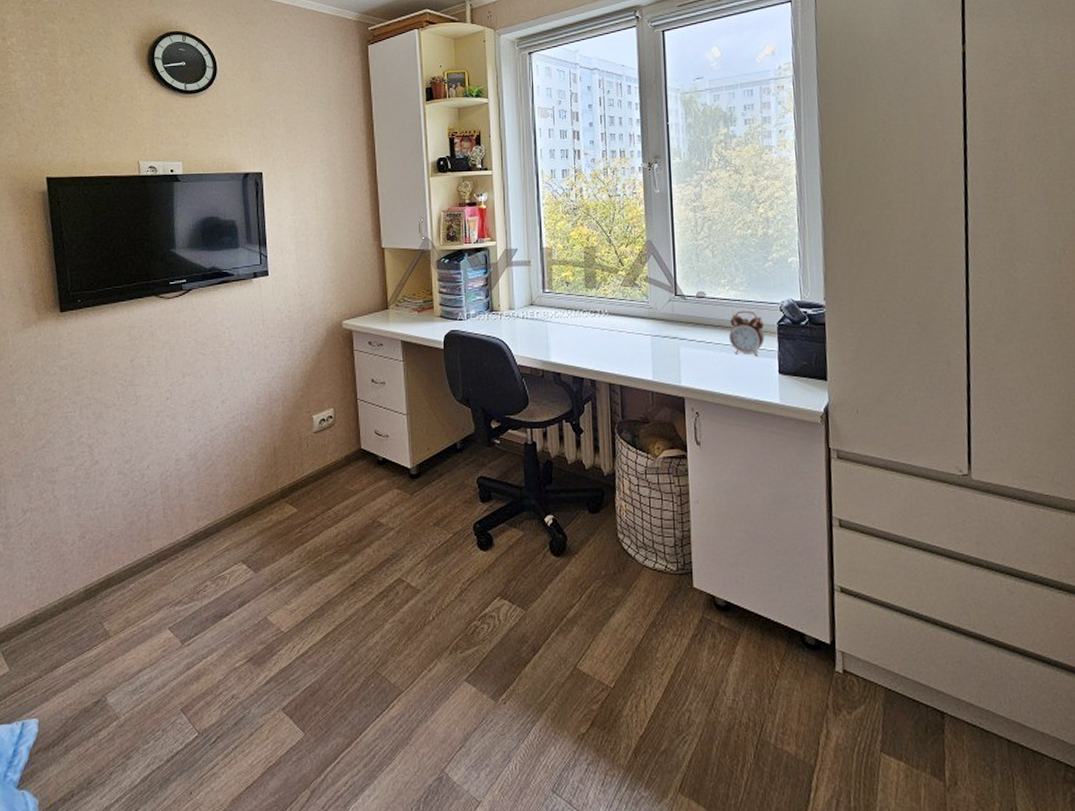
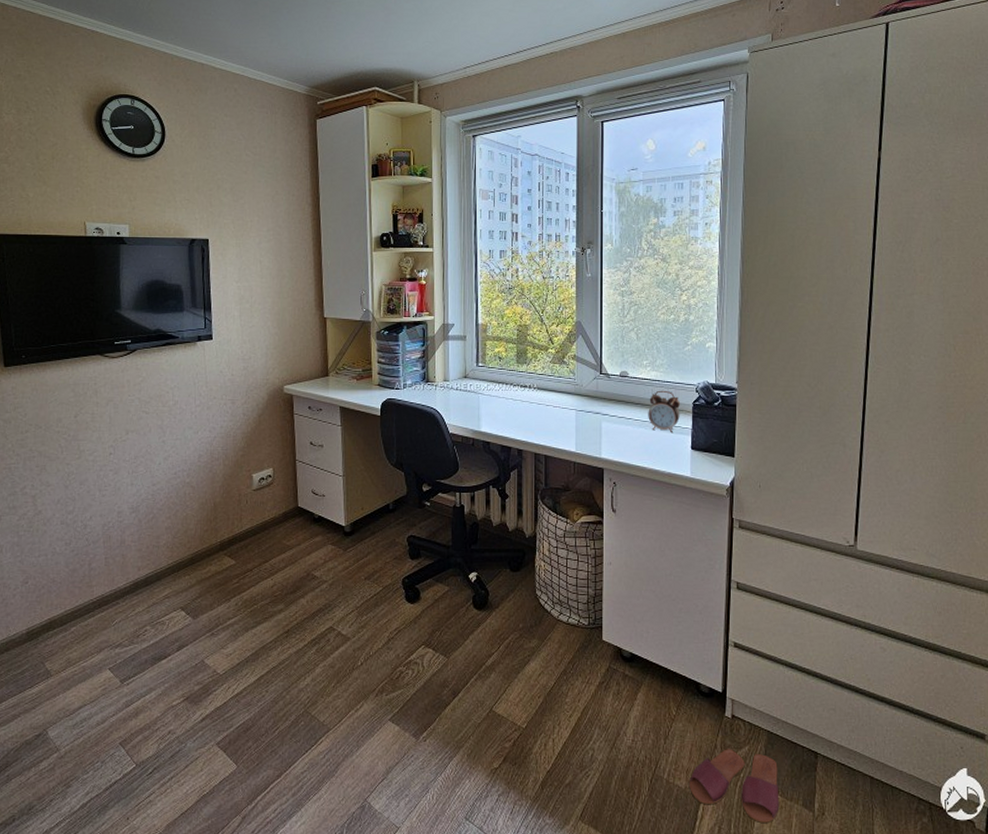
slippers: none [800,709,905,794] -> present [690,749,780,823]

